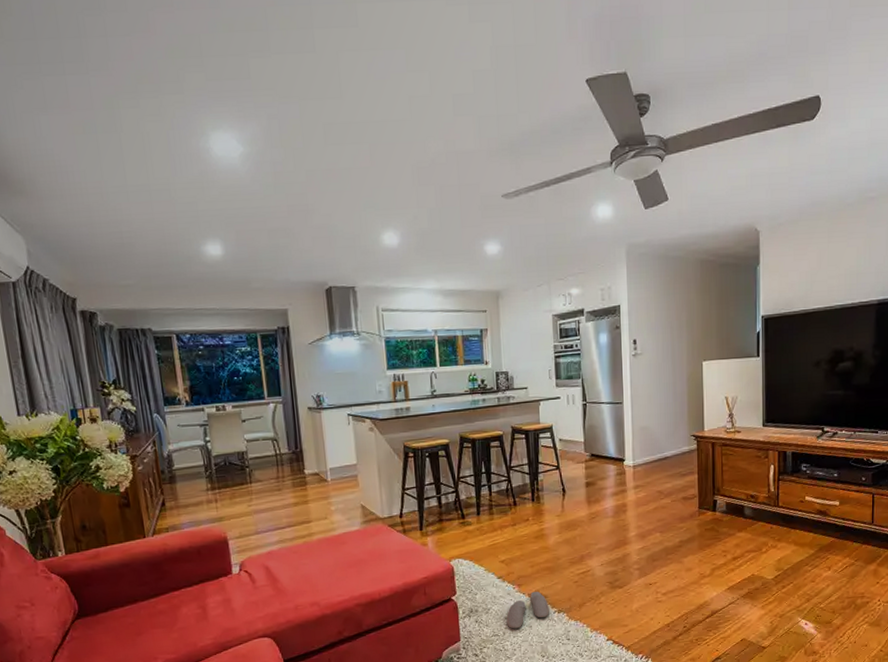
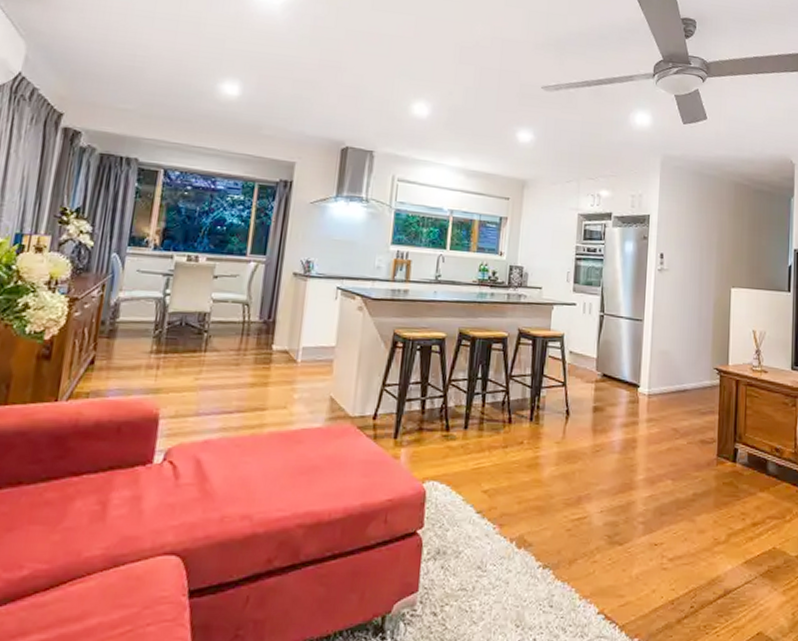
slippers: present [506,591,549,629] -> none [478,535,533,584]

